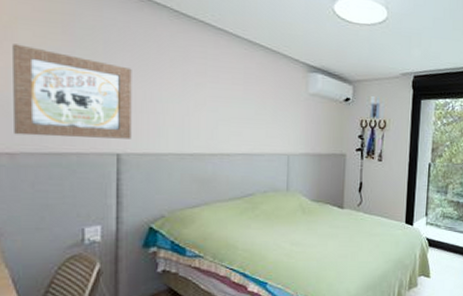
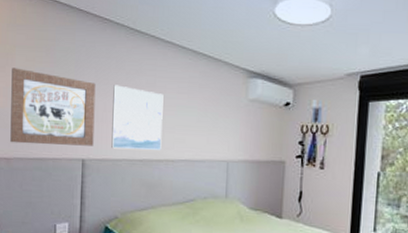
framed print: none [154,71,216,144] -> present [111,85,164,150]

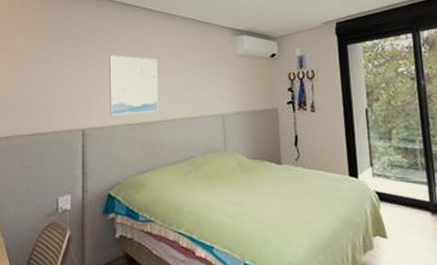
wall art: present [10,67,96,146] -> none [11,50,93,122]

